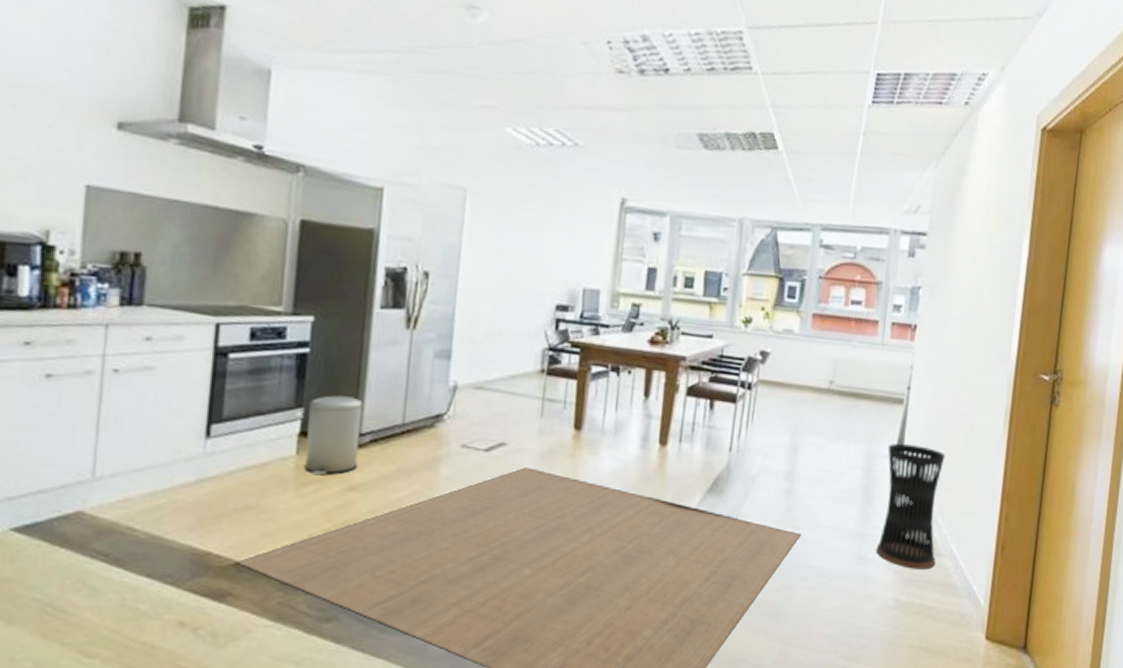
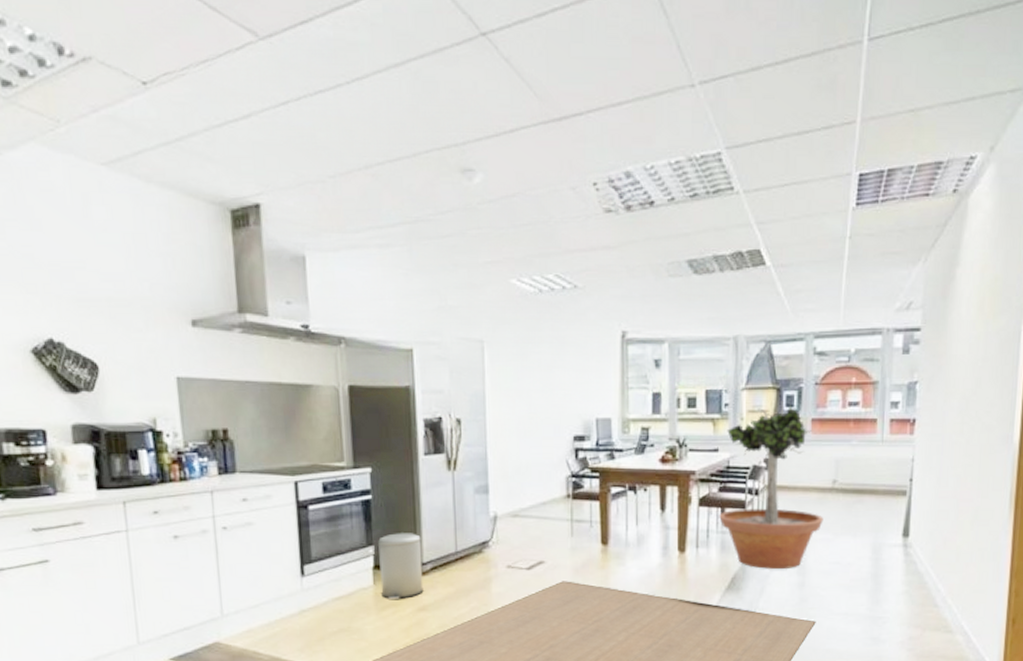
potted tree: none [707,291,818,473] -> present [719,401,824,569]
umbrella stand: present [877,444,946,570] -> none [889,533,952,646]

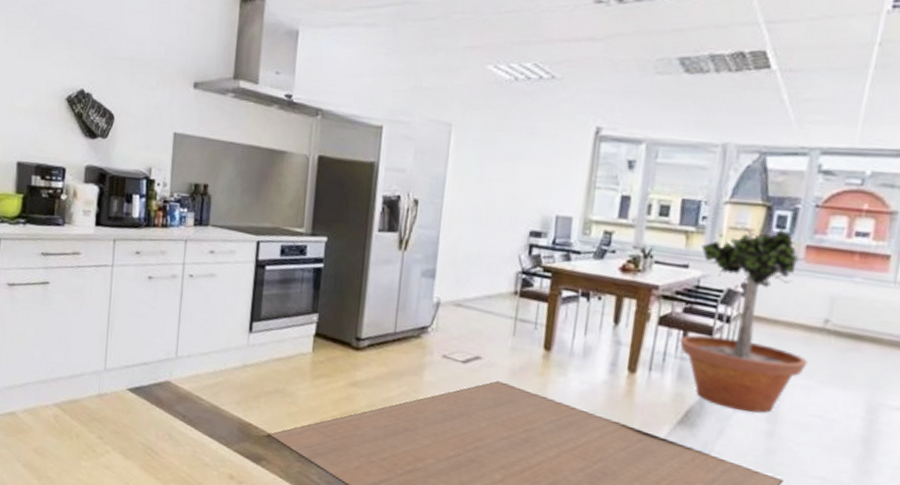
pedal bin: present [378,533,424,599] -> none [318,304,363,372]

